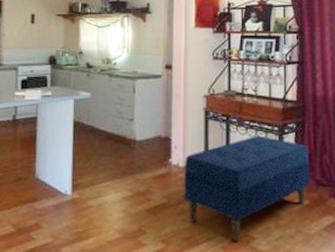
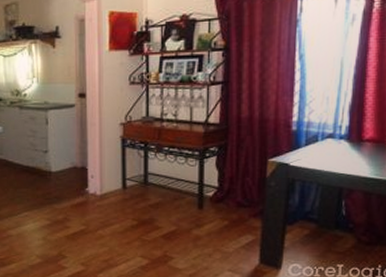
bench: present [184,135,310,241] -> none [102,160,231,261]

